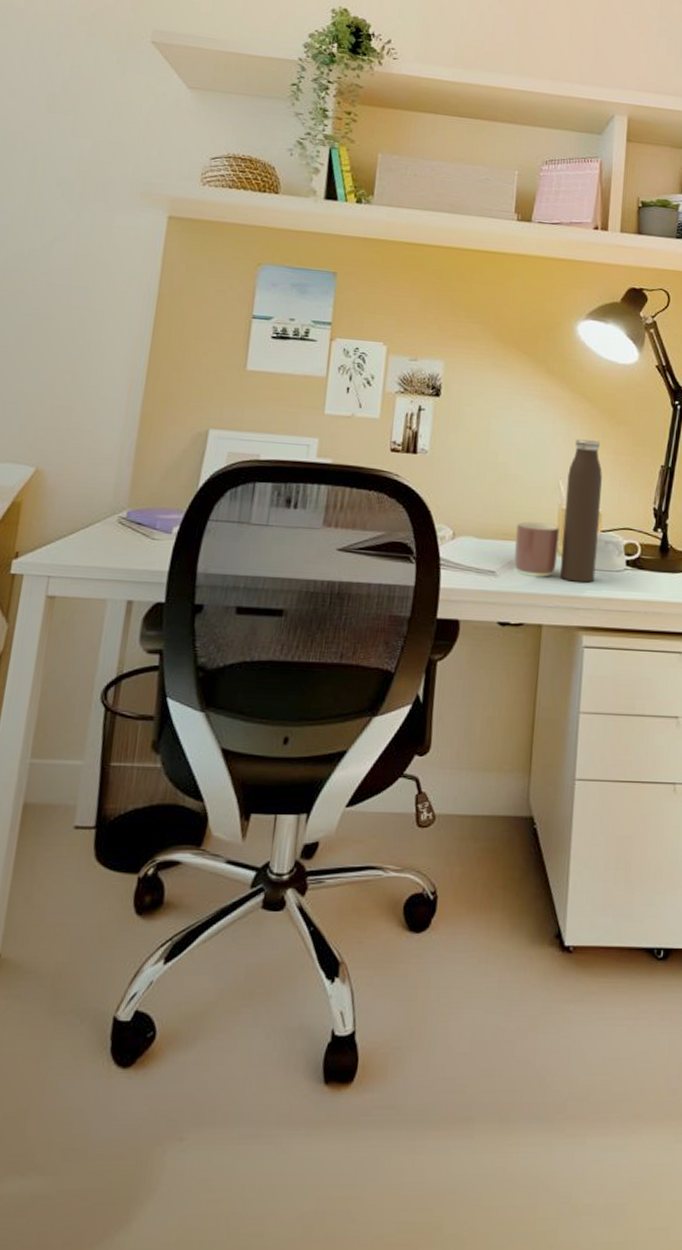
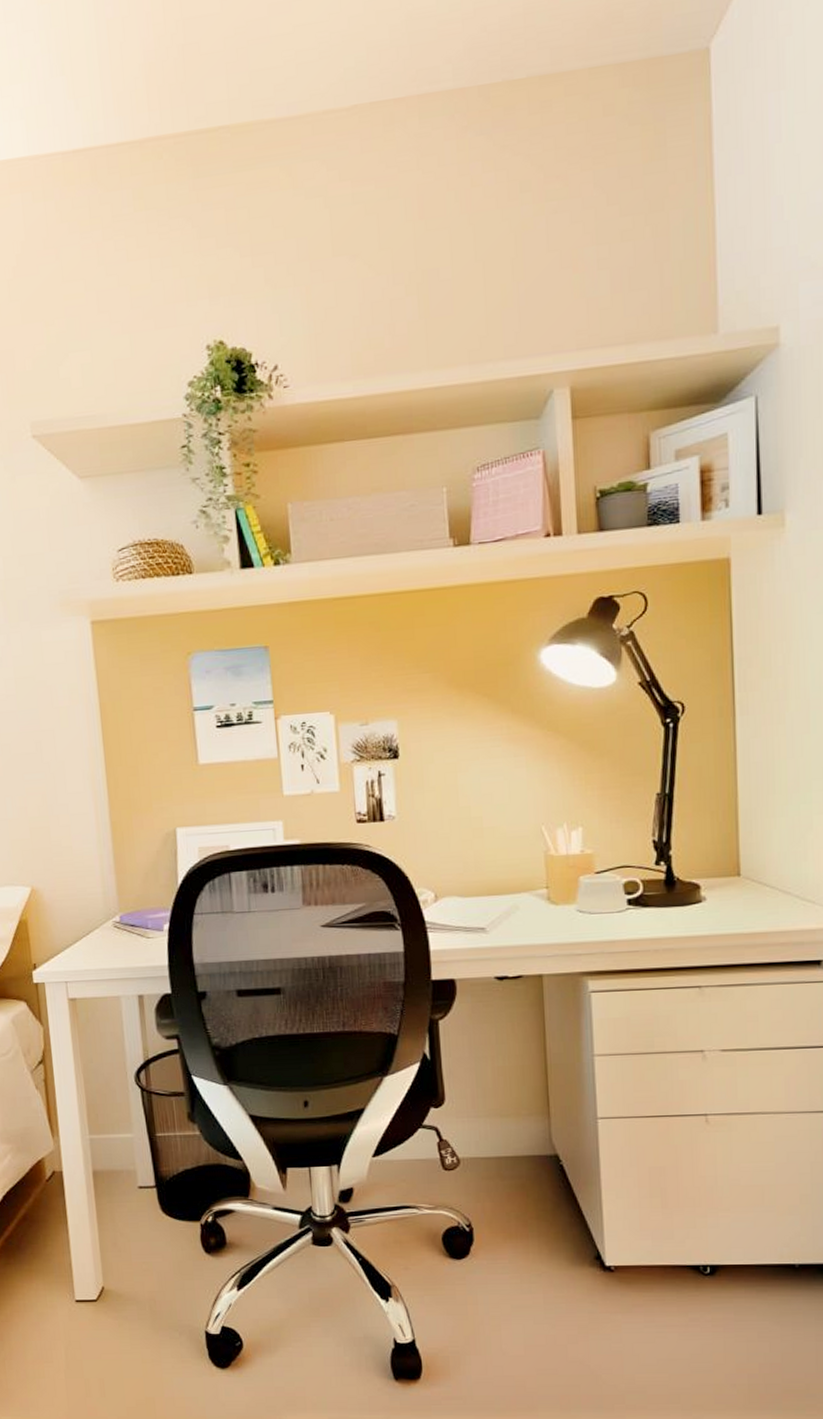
mug: present [513,521,560,577] -> none [500,872,551,929]
water bottle: present [560,439,602,583] -> none [550,778,594,928]

